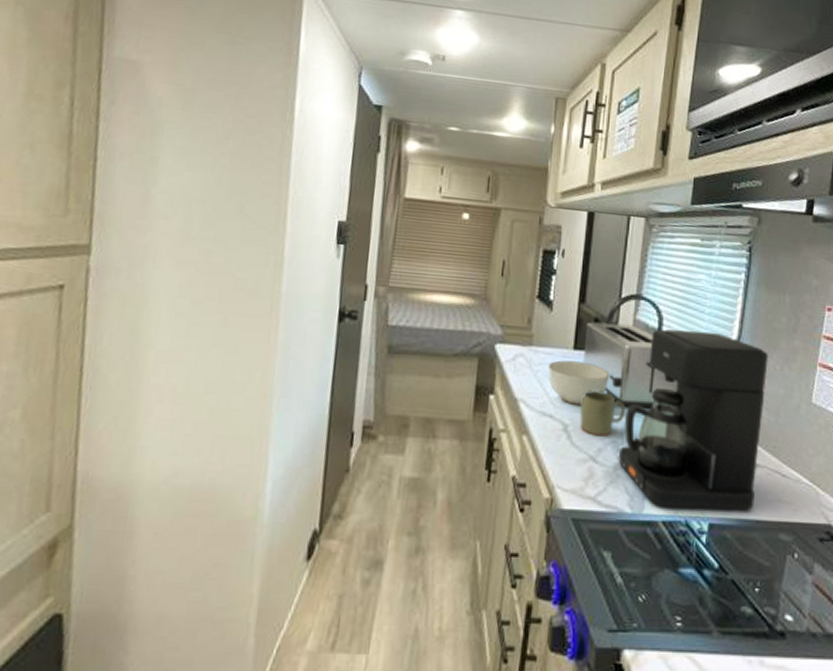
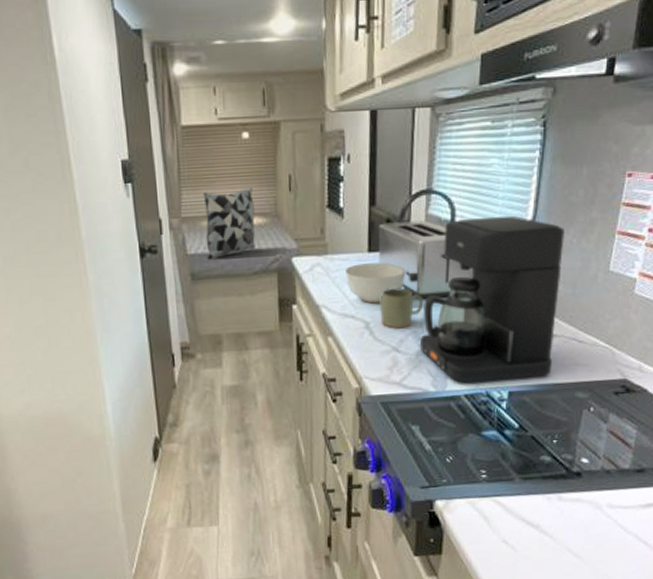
pillow: none [408,265,466,335] -> present [203,187,257,260]

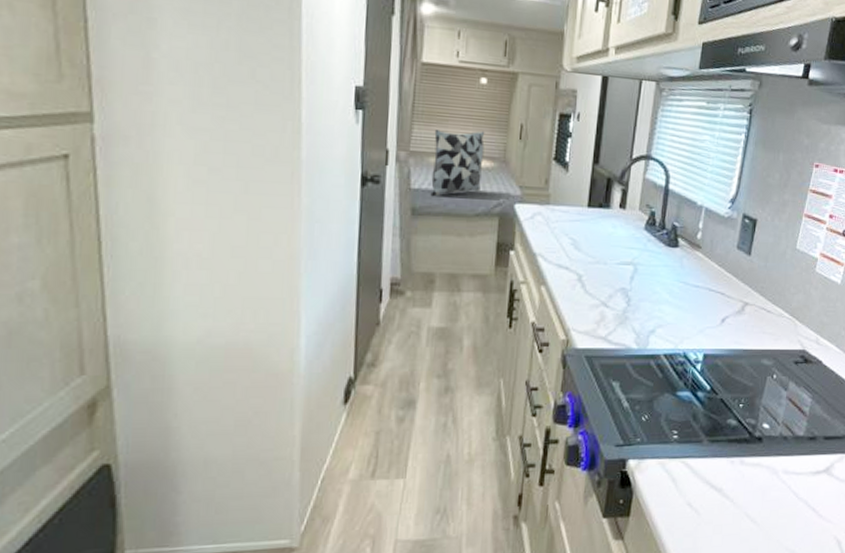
bowl: present [346,262,406,304] -> none [564,217,621,257]
toaster: present [378,220,474,299] -> none [596,181,682,258]
mug: present [380,287,424,329] -> none [593,244,634,284]
coffee maker: present [419,215,564,383] -> none [626,187,761,342]

